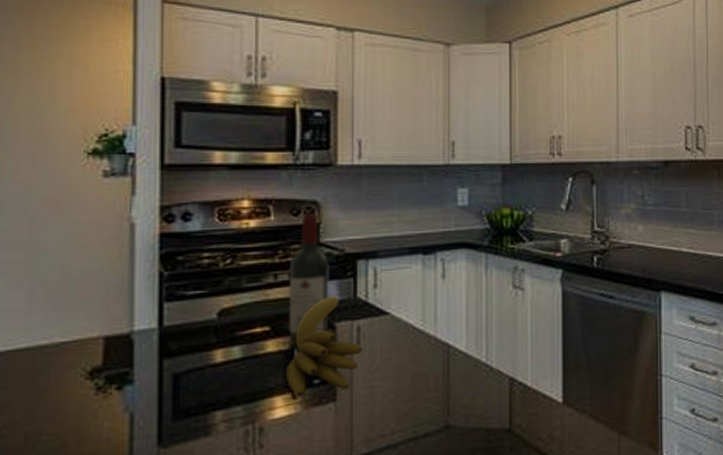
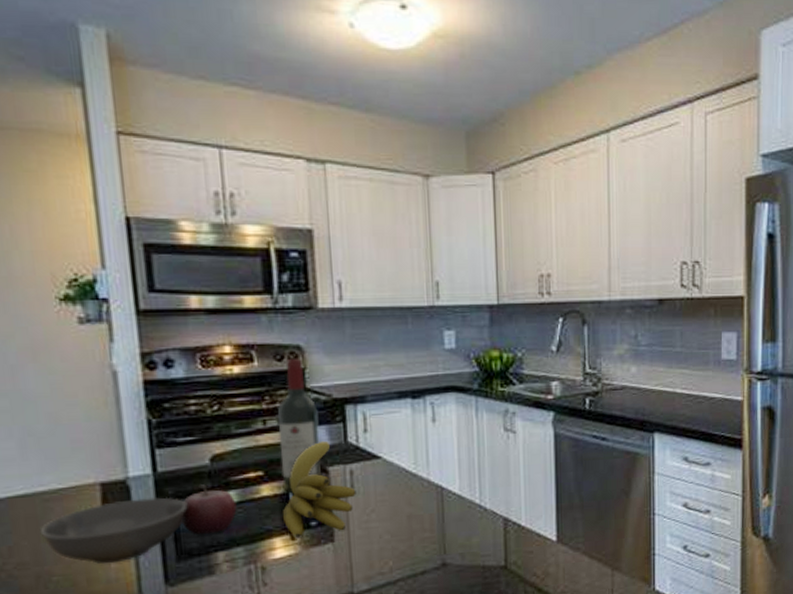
bowl: none [35,352,190,422] -> present [40,497,188,564]
fruit: none [182,339,240,392] -> present [181,484,237,535]

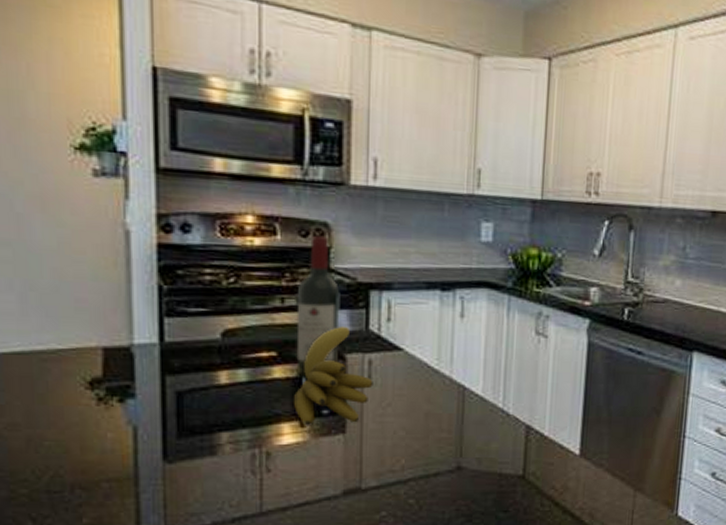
bowl: present [40,497,188,564] -> none [34,368,194,432]
fruit: present [181,484,237,535] -> none [185,359,246,412]

